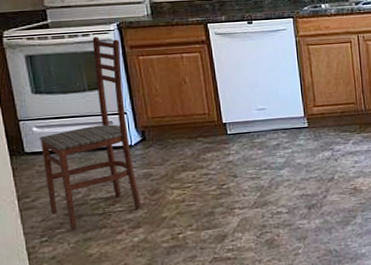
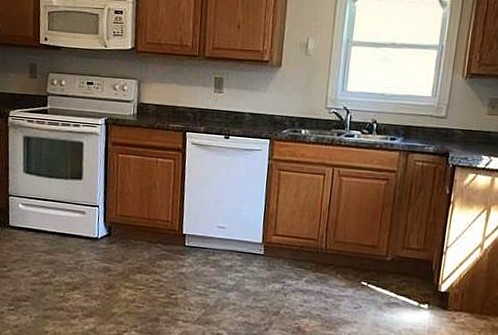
dining chair: present [39,37,141,231] -> none [21,128,105,306]

